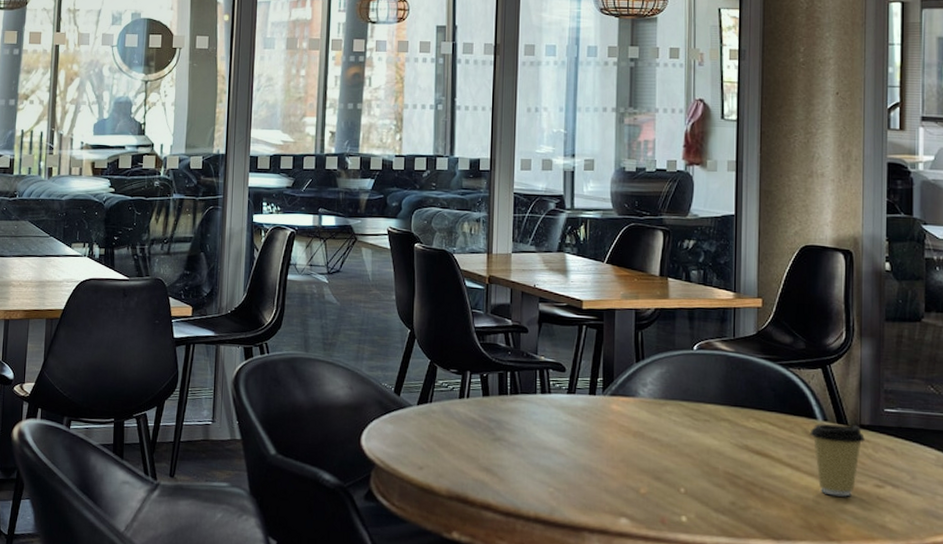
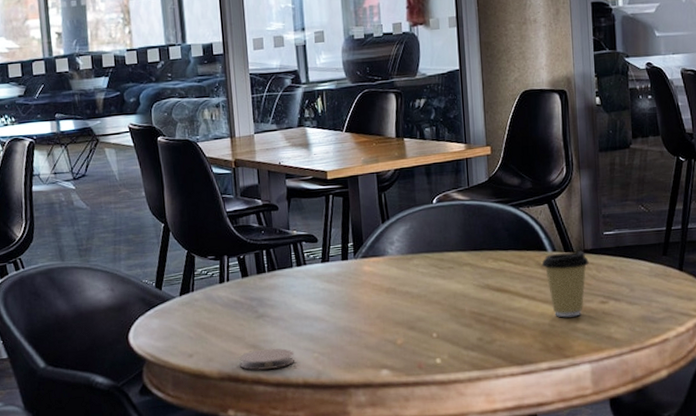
coaster: none [470,473,528,497] -> present [239,348,294,371]

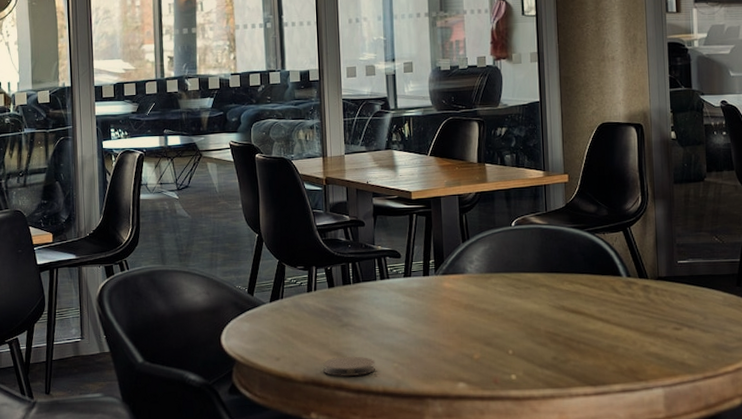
coffee cup: present [541,250,589,318] -> none [616,277,663,342]

